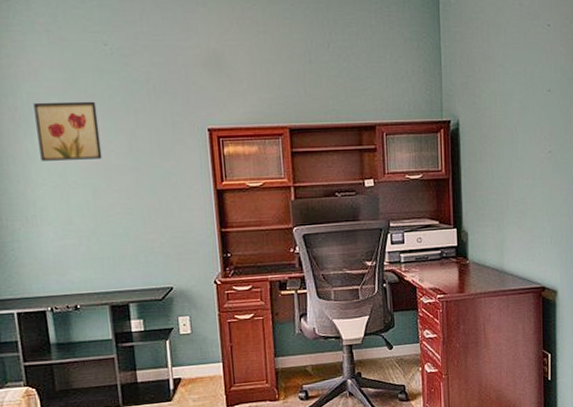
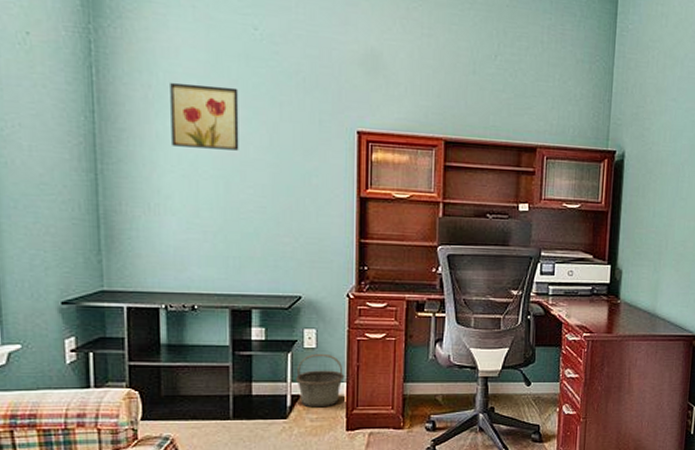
basket: none [176,337,220,389] -> present [296,353,345,408]

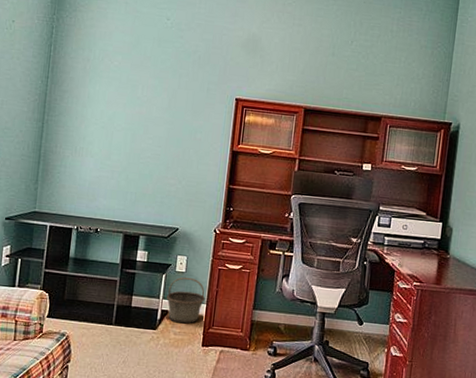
wall art: present [170,82,239,151] -> none [98,57,151,110]

